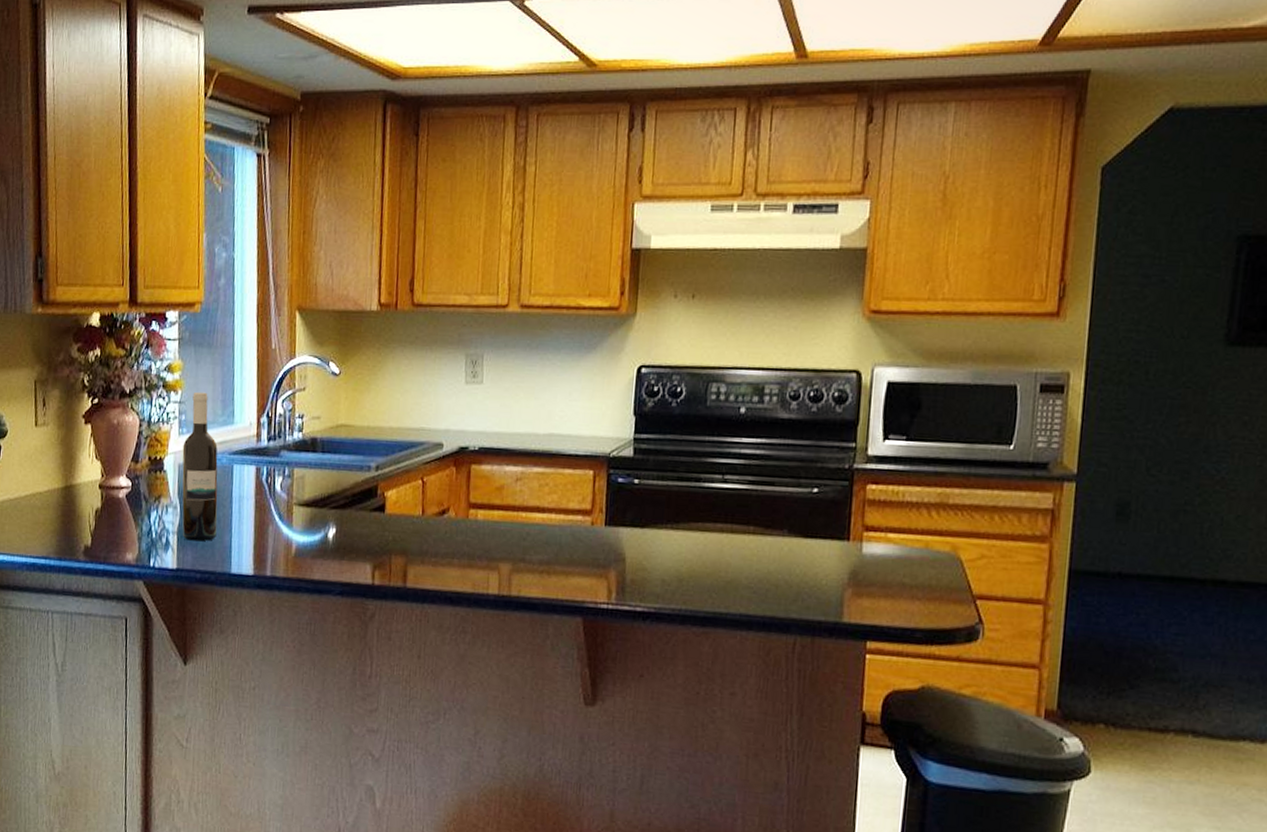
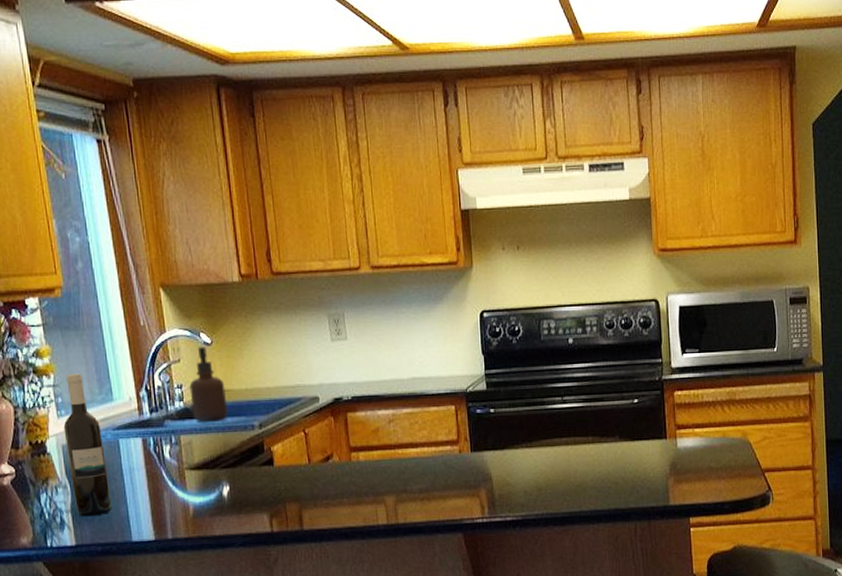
soap dispenser: none [310,375,347,459] -> present [189,345,228,423]

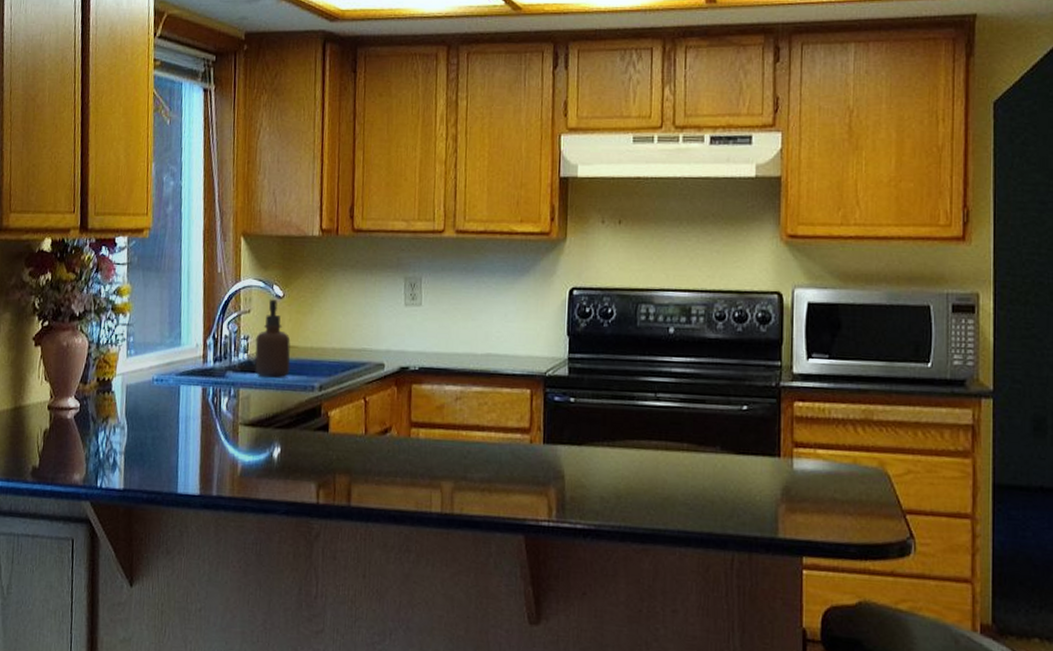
wine bottle: present [63,373,112,517] -> none [129,314,165,462]

